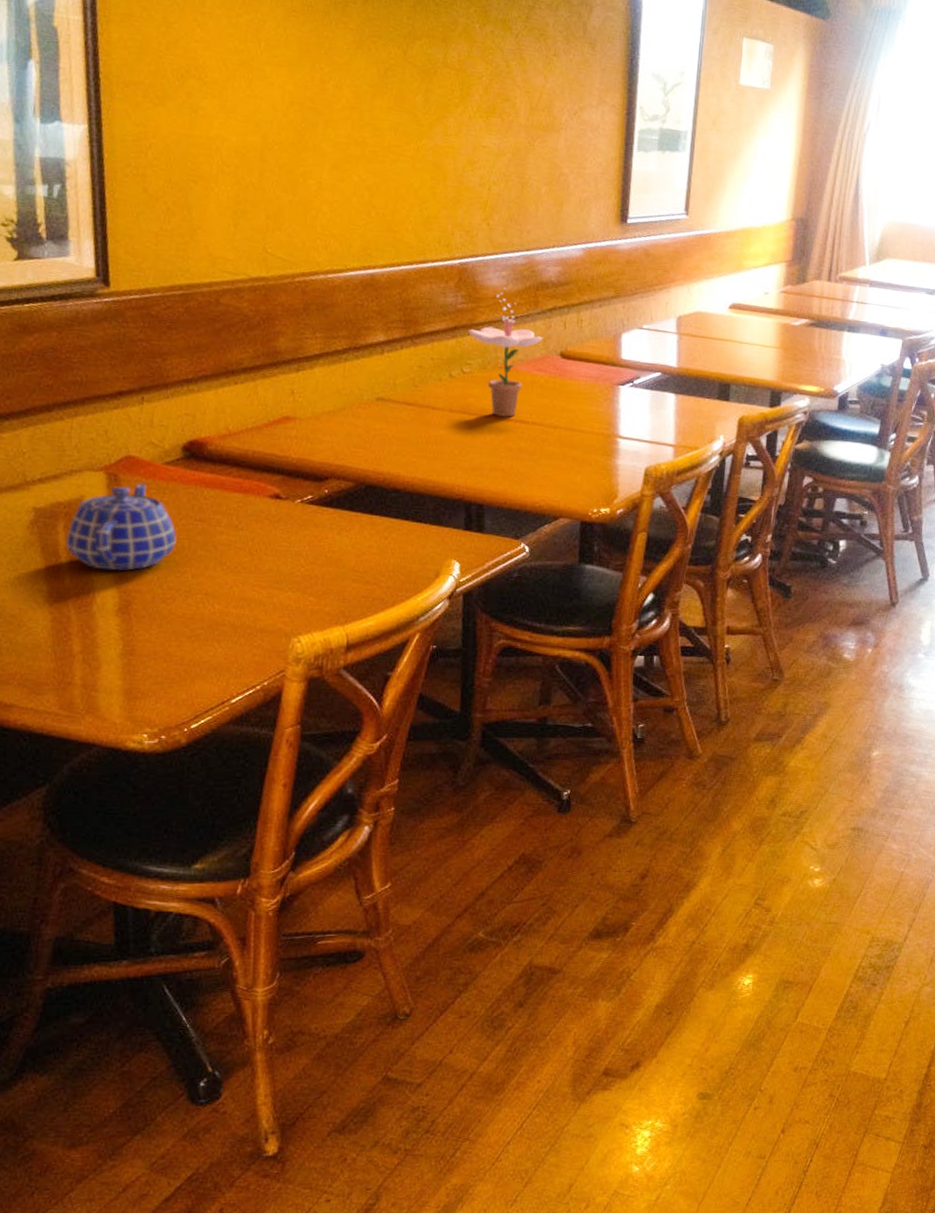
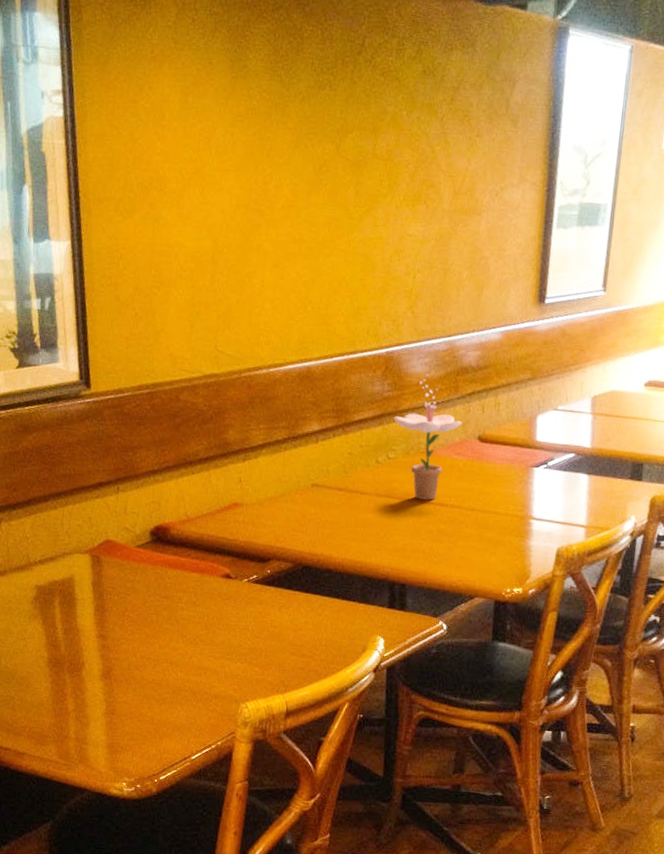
teapot: present [66,483,177,571] -> none [61,564,147,641]

